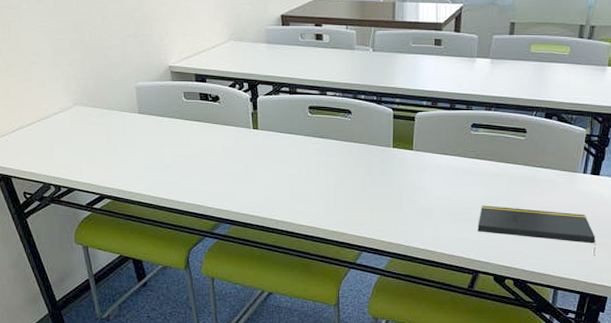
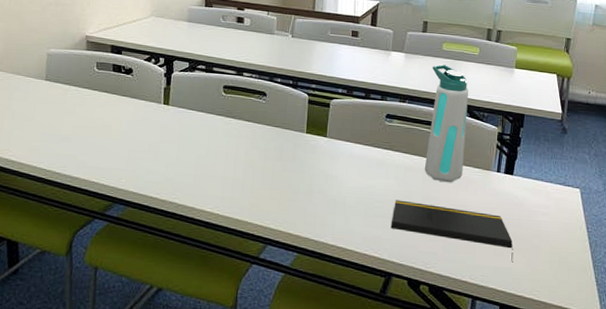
water bottle: none [510,68,557,187] -> present [424,64,468,183]

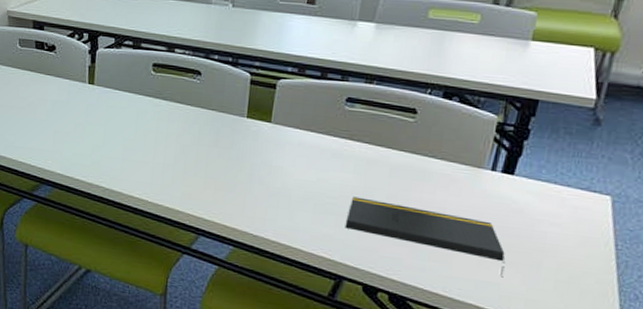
water bottle: present [424,64,468,183] -> none [392,37,460,181]

